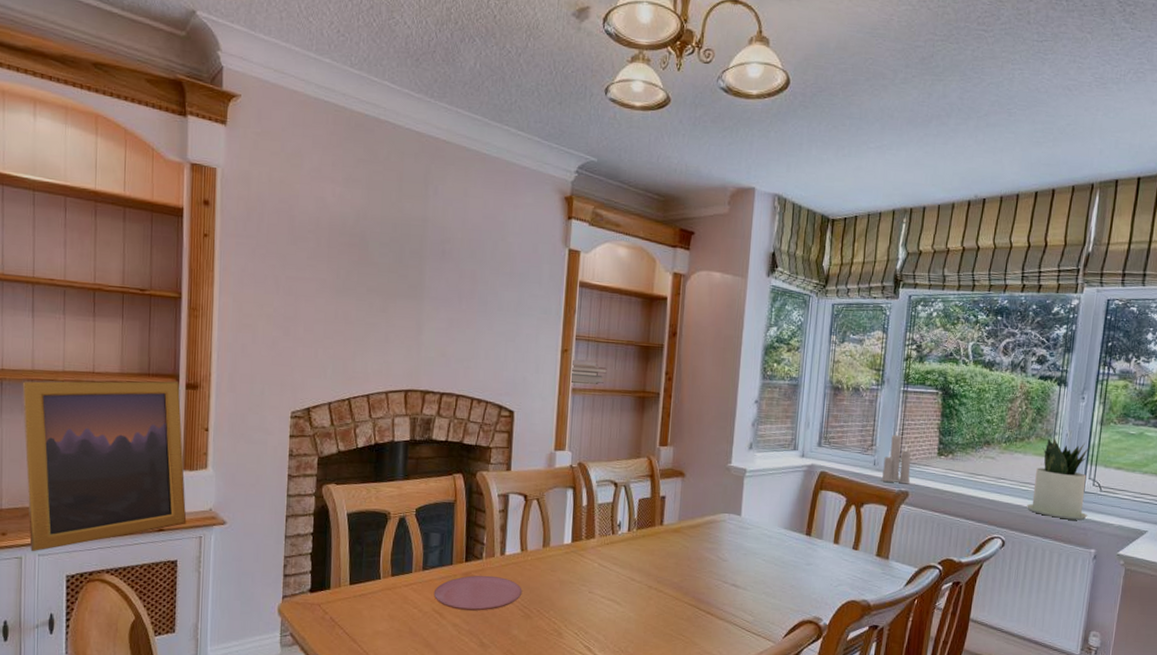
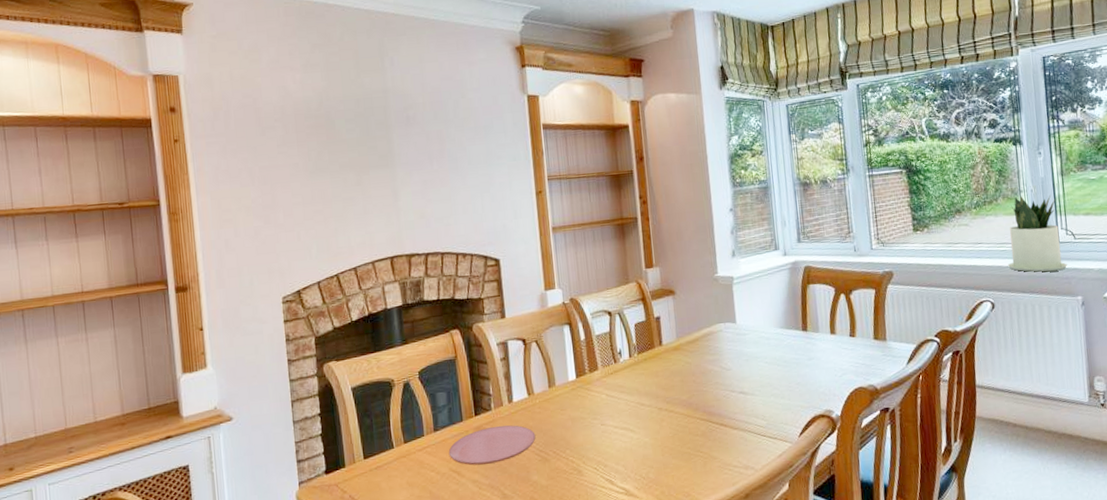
picture frame: present [22,381,187,552] -> none [13,287,193,483]
books: present [570,359,607,384] -> none [546,197,583,222]
candle: present [881,432,911,484] -> none [863,215,892,266]

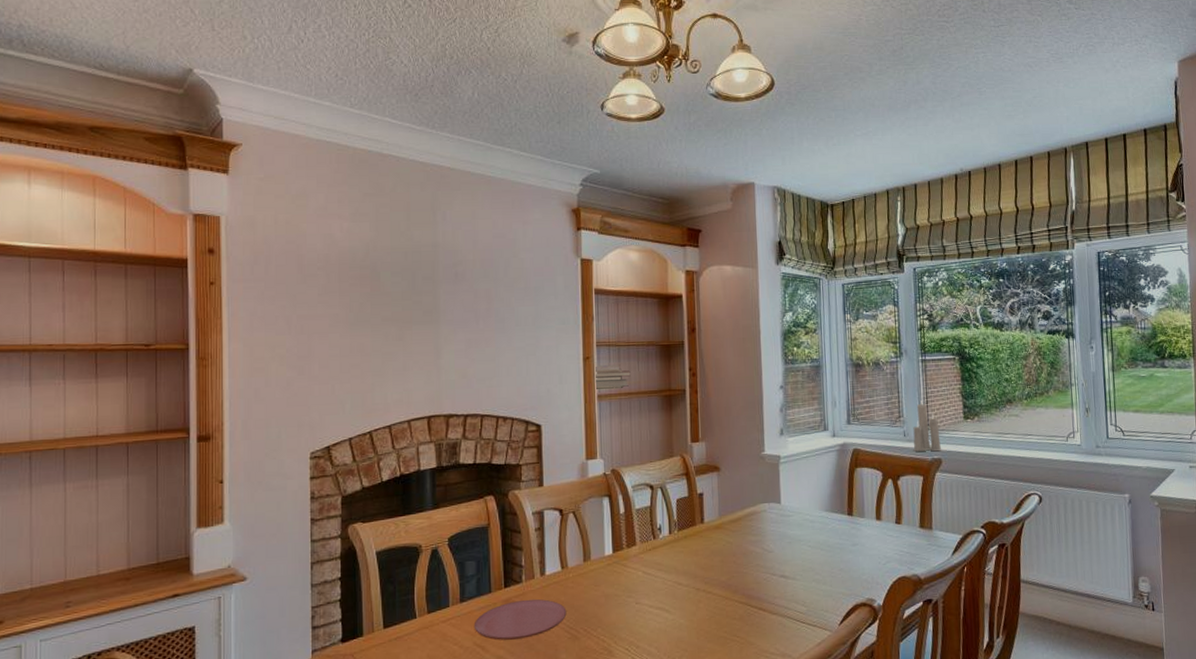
books: none [546,197,583,222] -> present [593,365,631,389]
candle: none [863,215,892,266] -> present [913,401,941,452]
planter: present [1008,194,1068,273] -> none [1057,389,1116,468]

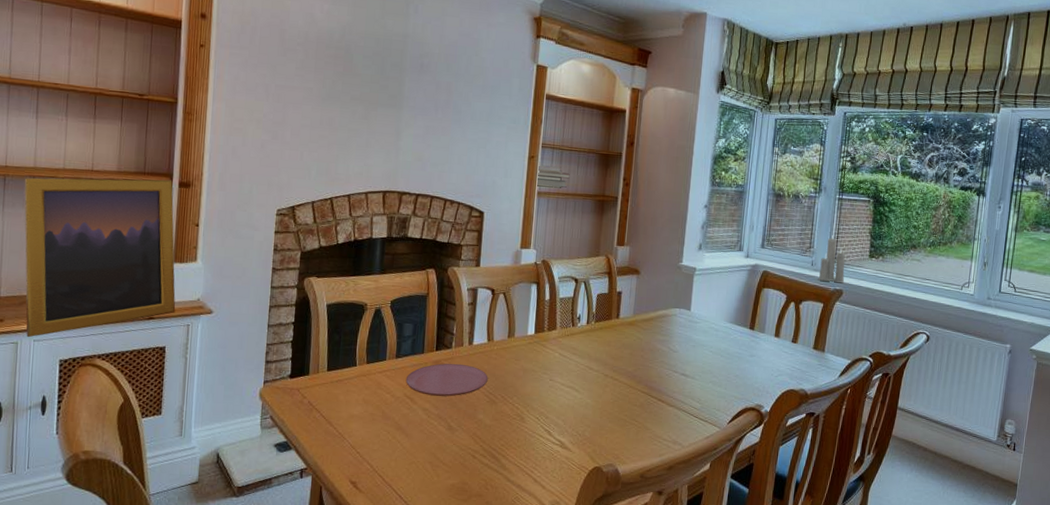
picture frame: none [19,435,204,638] -> present [24,178,176,338]

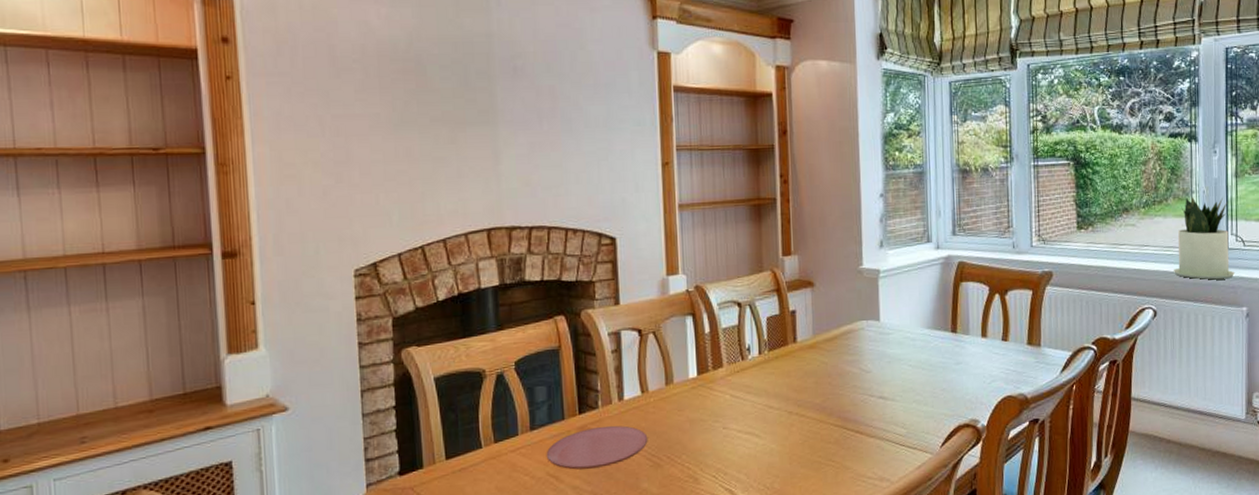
picture frame: present [24,178,176,338] -> none [12,251,239,478]
books: present [536,165,570,188] -> none [673,171,715,198]
candle: present [818,235,845,284] -> none [1022,209,1052,264]
planter: none [949,243,1005,318] -> present [1174,197,1235,280]

